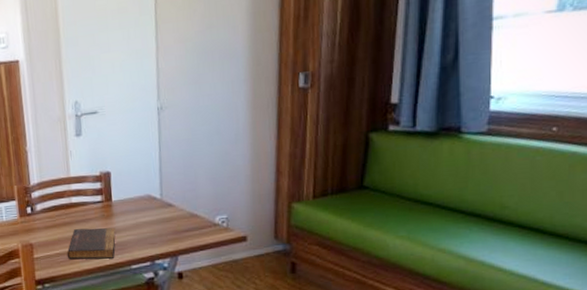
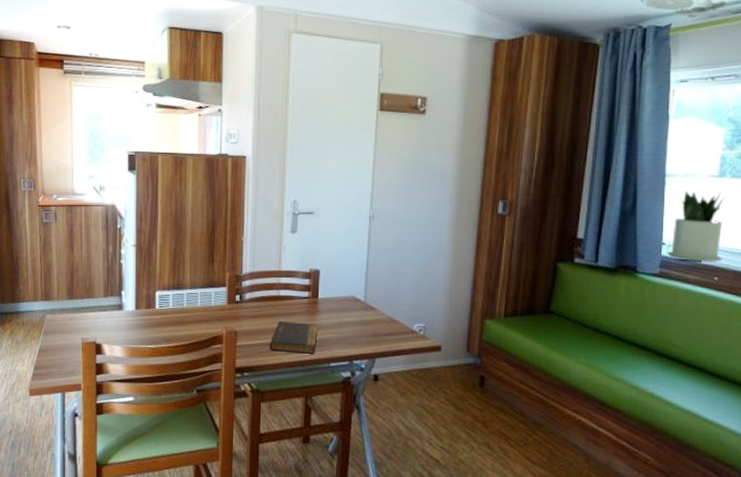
planter: none [495,30,566,113] -> present [666,191,726,262]

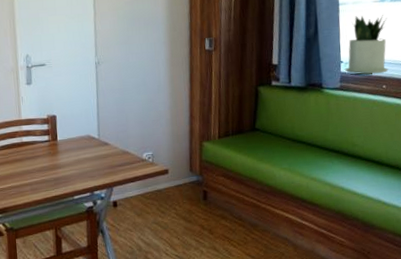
book: present [269,322,318,354] -> none [17,163,61,192]

